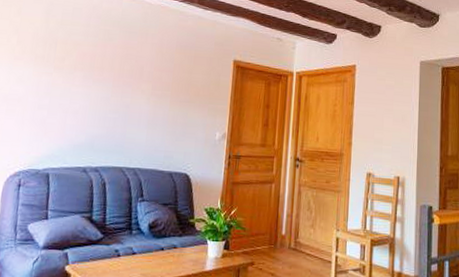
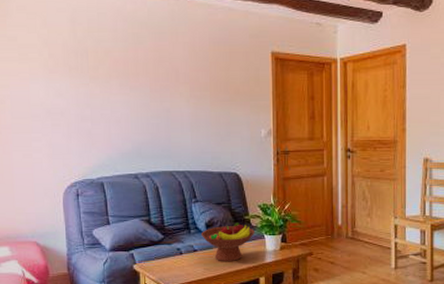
fruit bowl: none [142,225,198,268] -> present [200,222,254,262]

